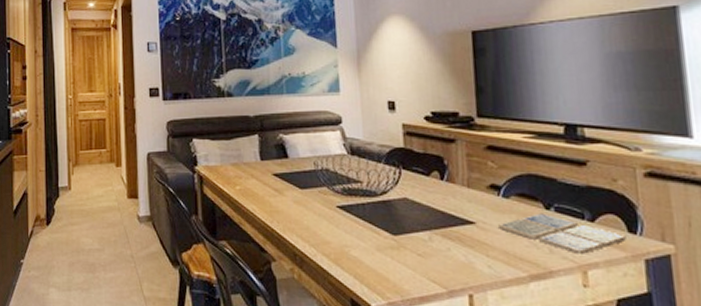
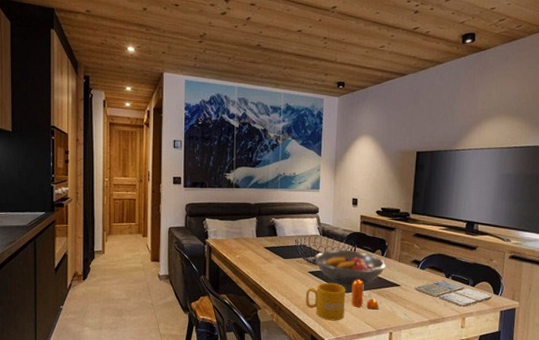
mug: none [337,220,397,278] -> present [306,282,346,321]
fruit bowl: none [343,174,450,224] -> present [314,250,386,285]
pepper shaker: none [402,215,446,260] -> present [351,279,379,310]

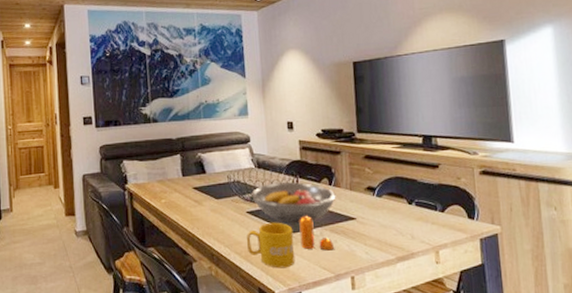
drink coaster: present [414,280,492,307] -> none [372,207,467,238]

